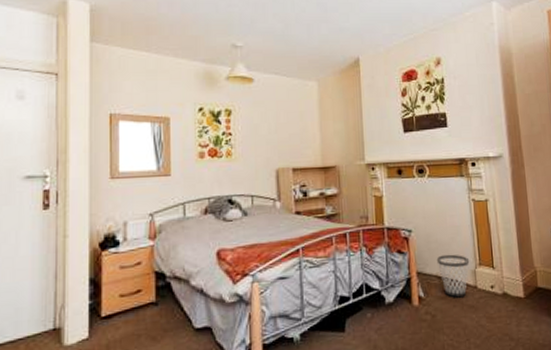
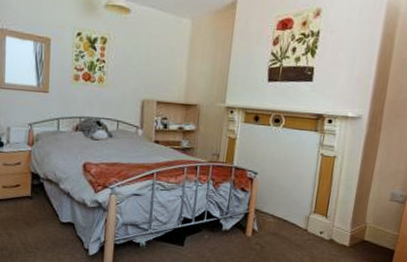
wastebasket: present [436,254,470,298] -> none [275,198,306,237]

